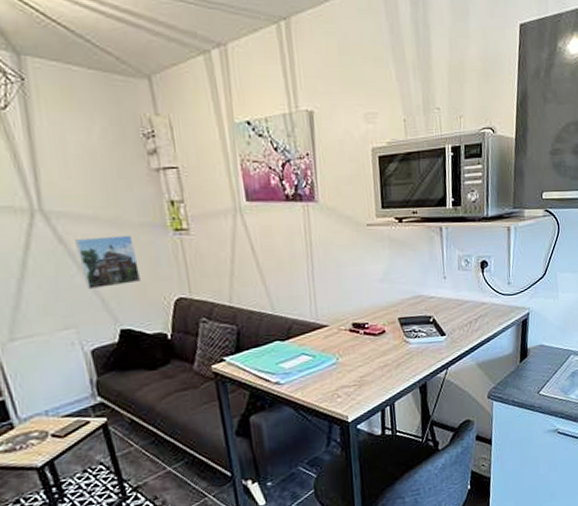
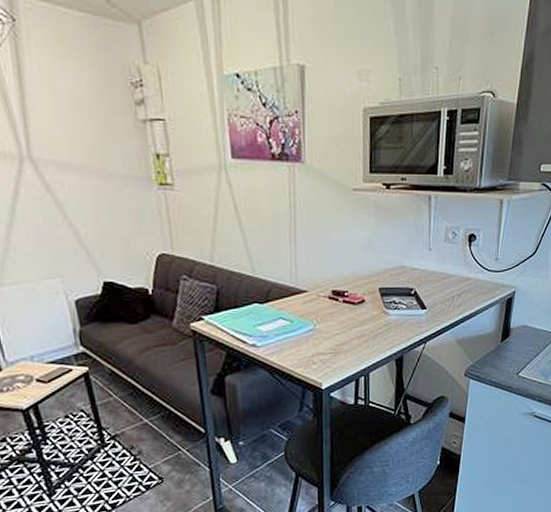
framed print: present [75,235,142,290] -> none [62,187,126,241]

